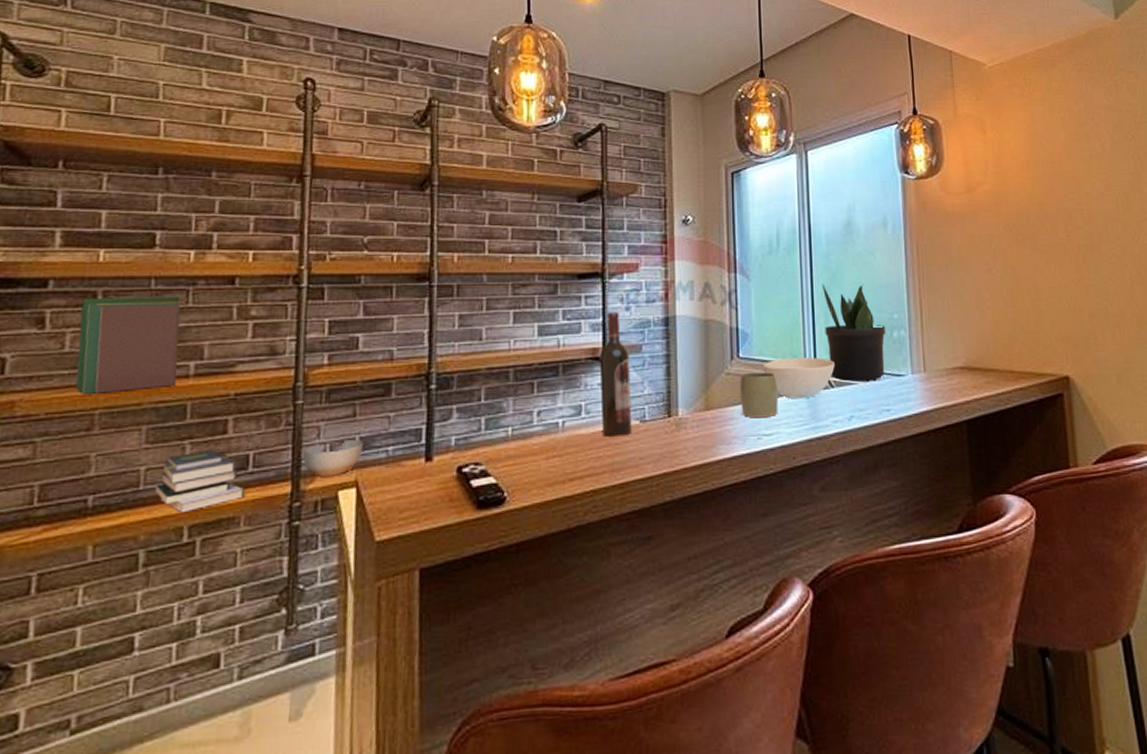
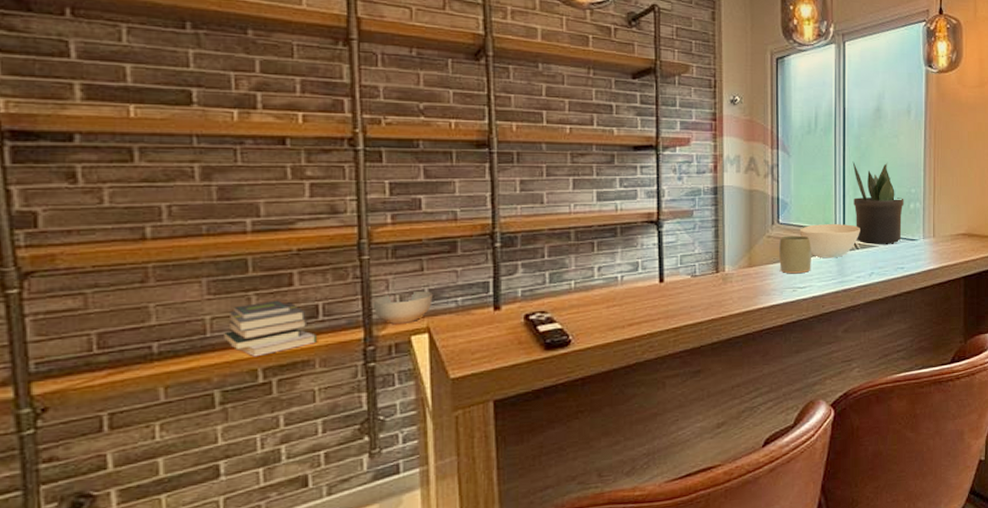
books: present [76,296,181,394] -> none [116,153,234,248]
wine bottle: present [599,312,632,437] -> none [654,181,684,289]

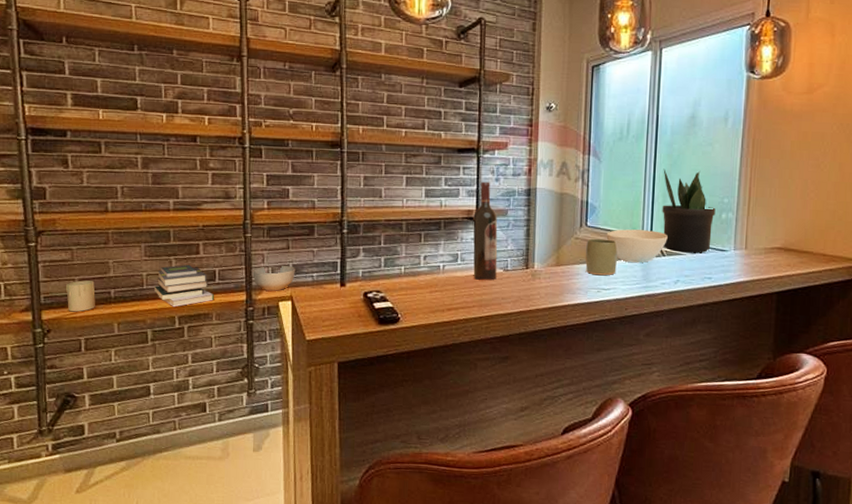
candle: none [75,334,126,380] -> present [66,280,96,312]
wine bottle: none [654,181,684,289] -> present [473,181,498,280]

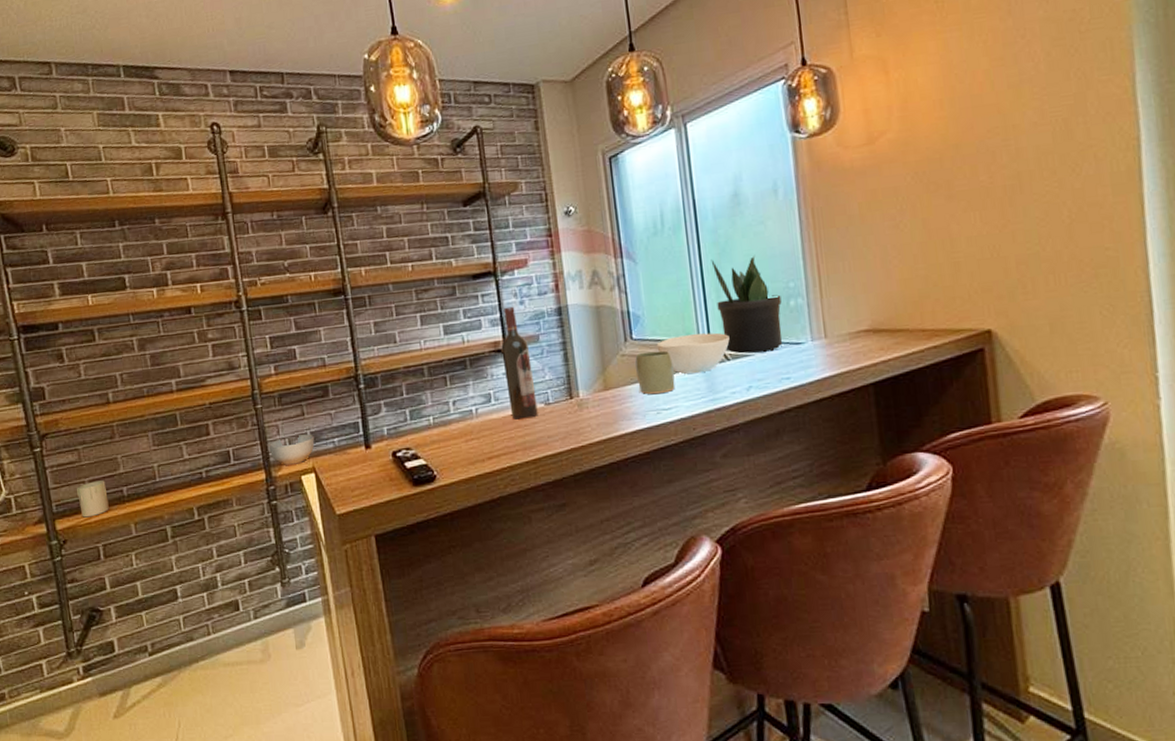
books: present [154,264,215,307] -> none [168,448,233,498]

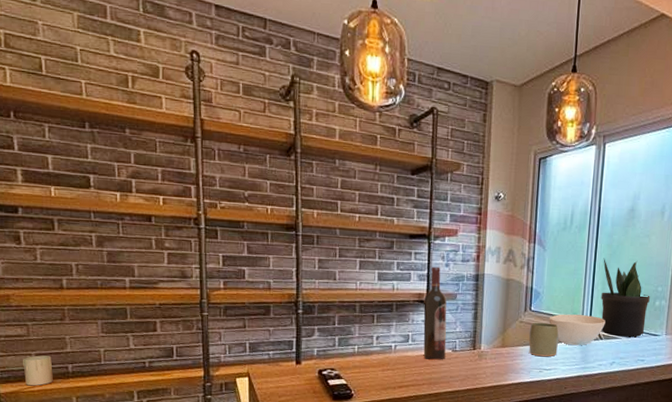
bowl: present [267,434,315,466] -> none [209,344,252,369]

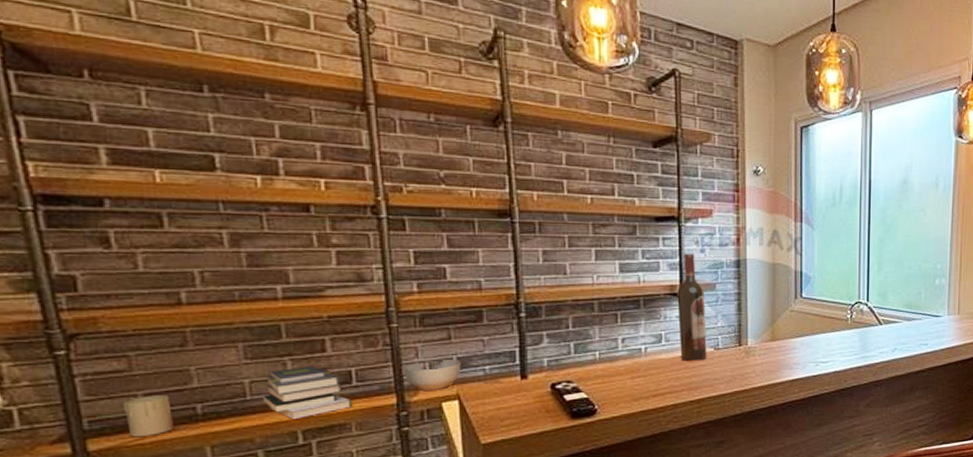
books: none [112,341,173,382] -> present [263,365,353,420]
bowl: none [209,344,252,369] -> present [402,359,461,392]
mug: present [528,322,559,357] -> none [801,310,834,349]
bowl: present [549,314,606,346] -> none [822,299,884,334]
planter: present [601,258,650,338] -> none [877,235,929,320]

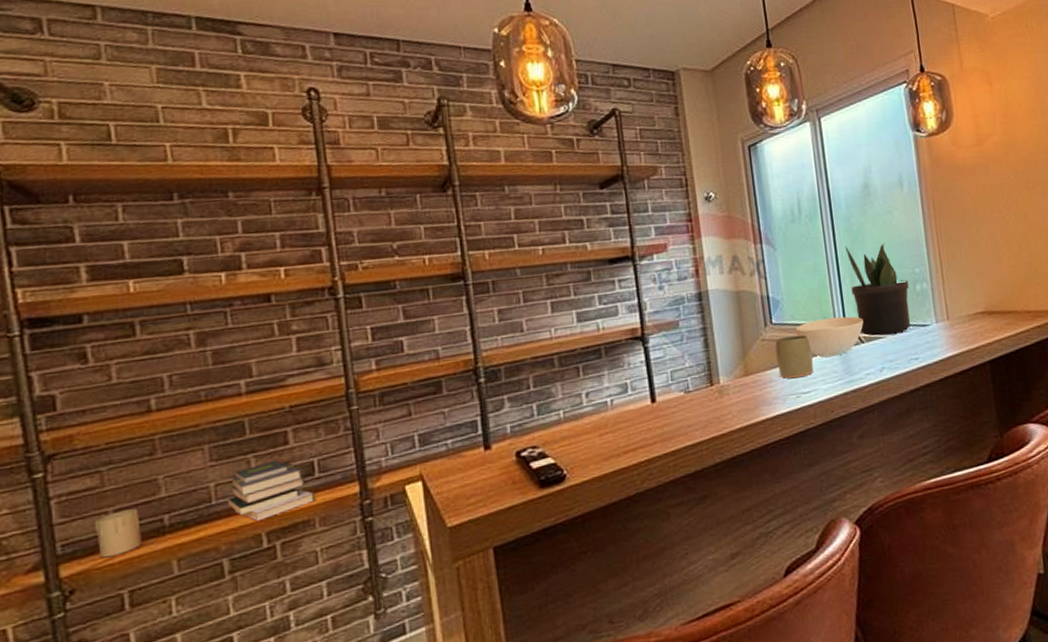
bowl: present [402,359,461,392] -> none [363,436,423,476]
wine bottle: present [677,253,707,361] -> none [639,292,678,410]
mug: none [801,310,834,349] -> present [774,334,814,379]
bowl: none [822,299,884,334] -> present [795,316,864,358]
planter: none [877,235,929,320] -> present [845,243,911,337]

